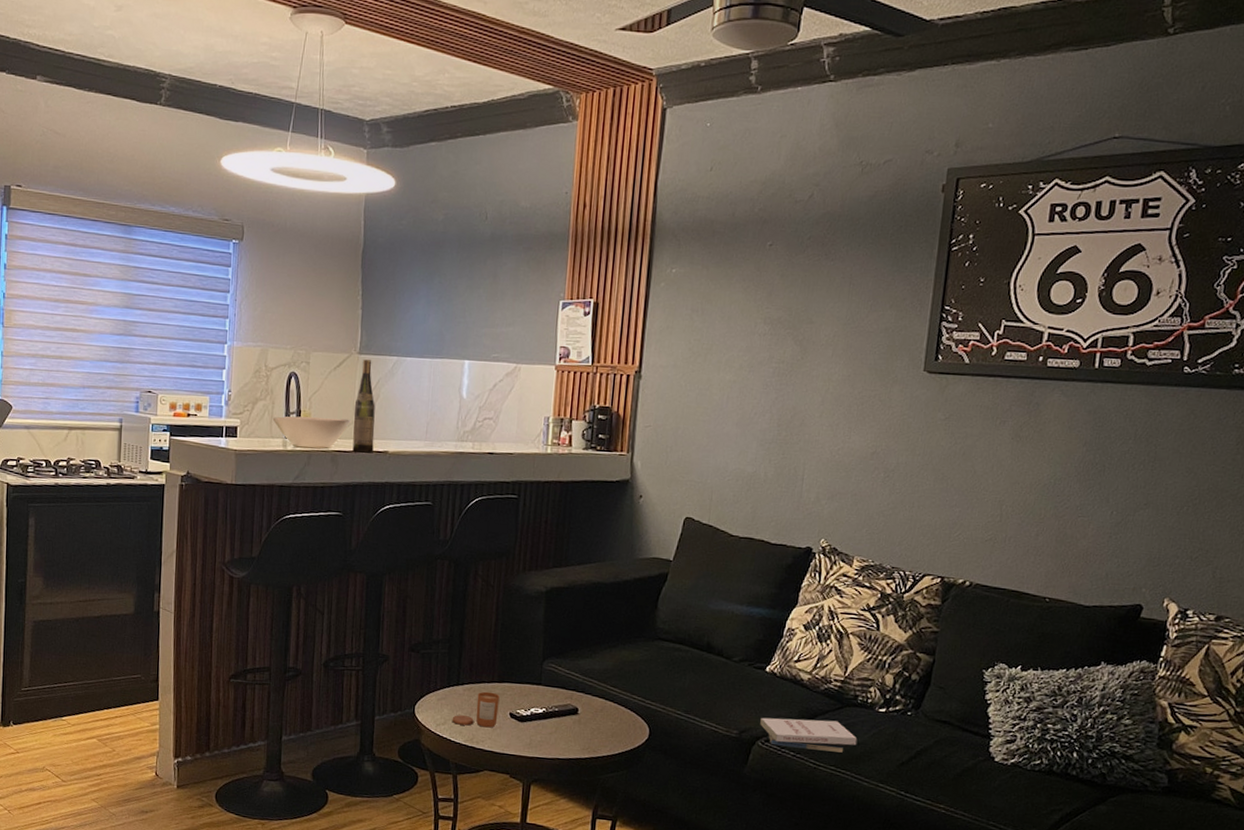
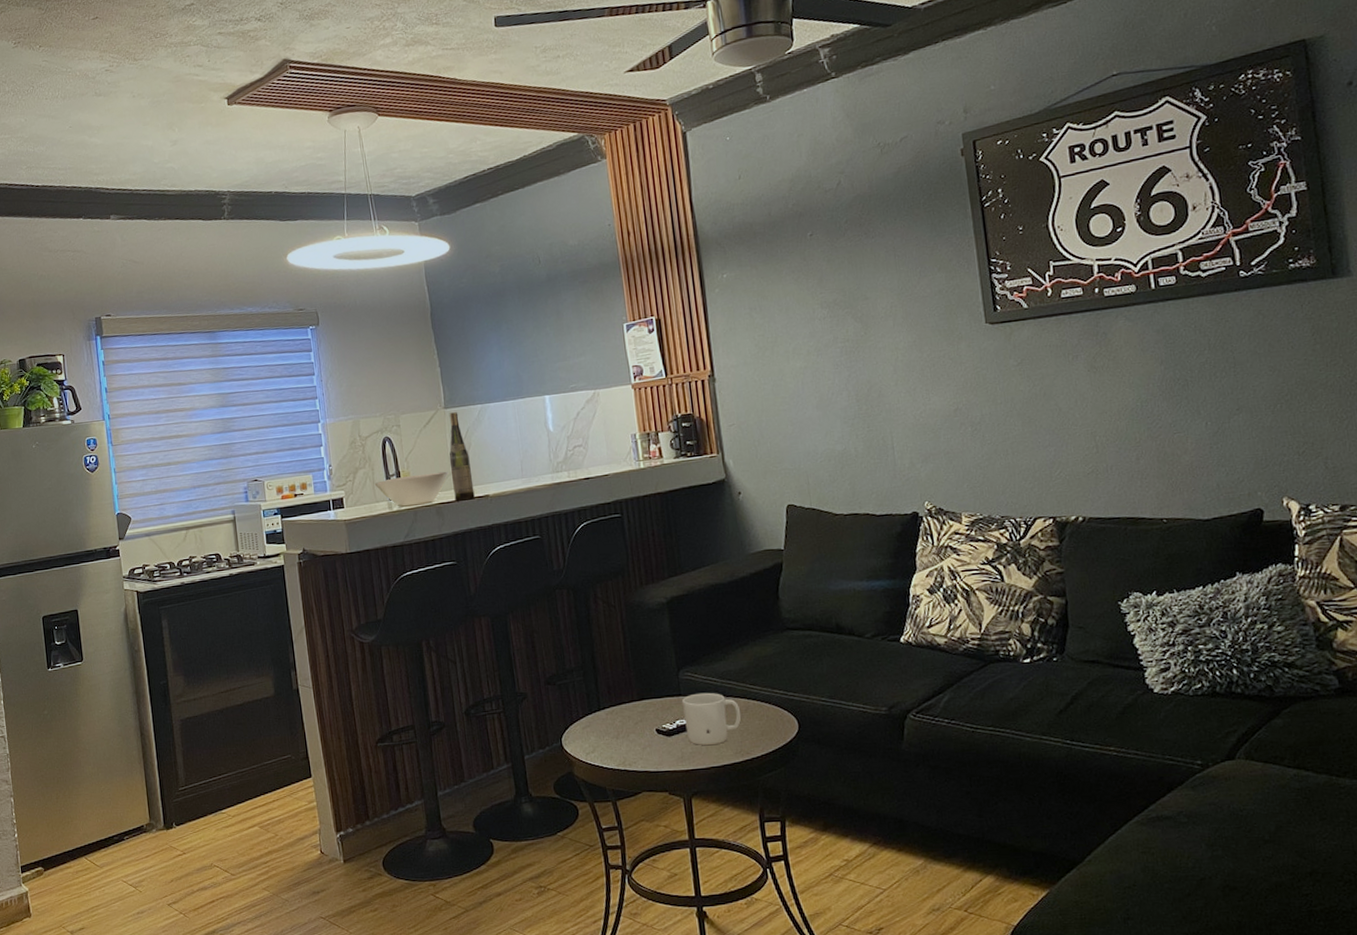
candle: present [452,691,500,728] -> none [600,711,645,750]
mug: none [538,685,597,738] -> present [681,692,742,746]
books: present [760,717,858,753] -> none [906,680,1010,716]

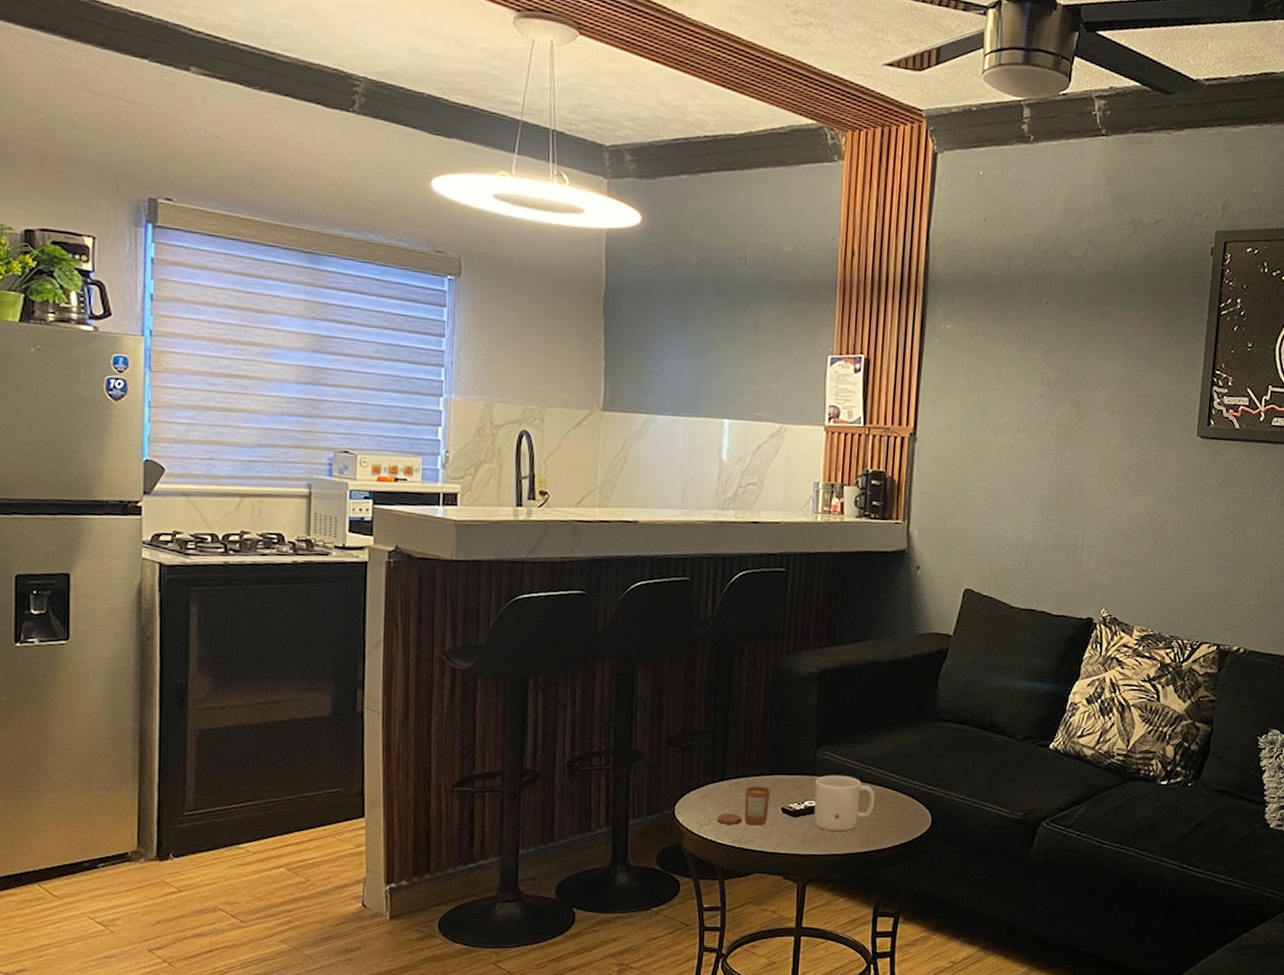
bowl: present [374,471,449,508] -> none [500,480,594,519]
wine bottle: present [449,412,475,501] -> none [596,417,623,523]
candle: none [600,711,645,750] -> present [717,785,770,826]

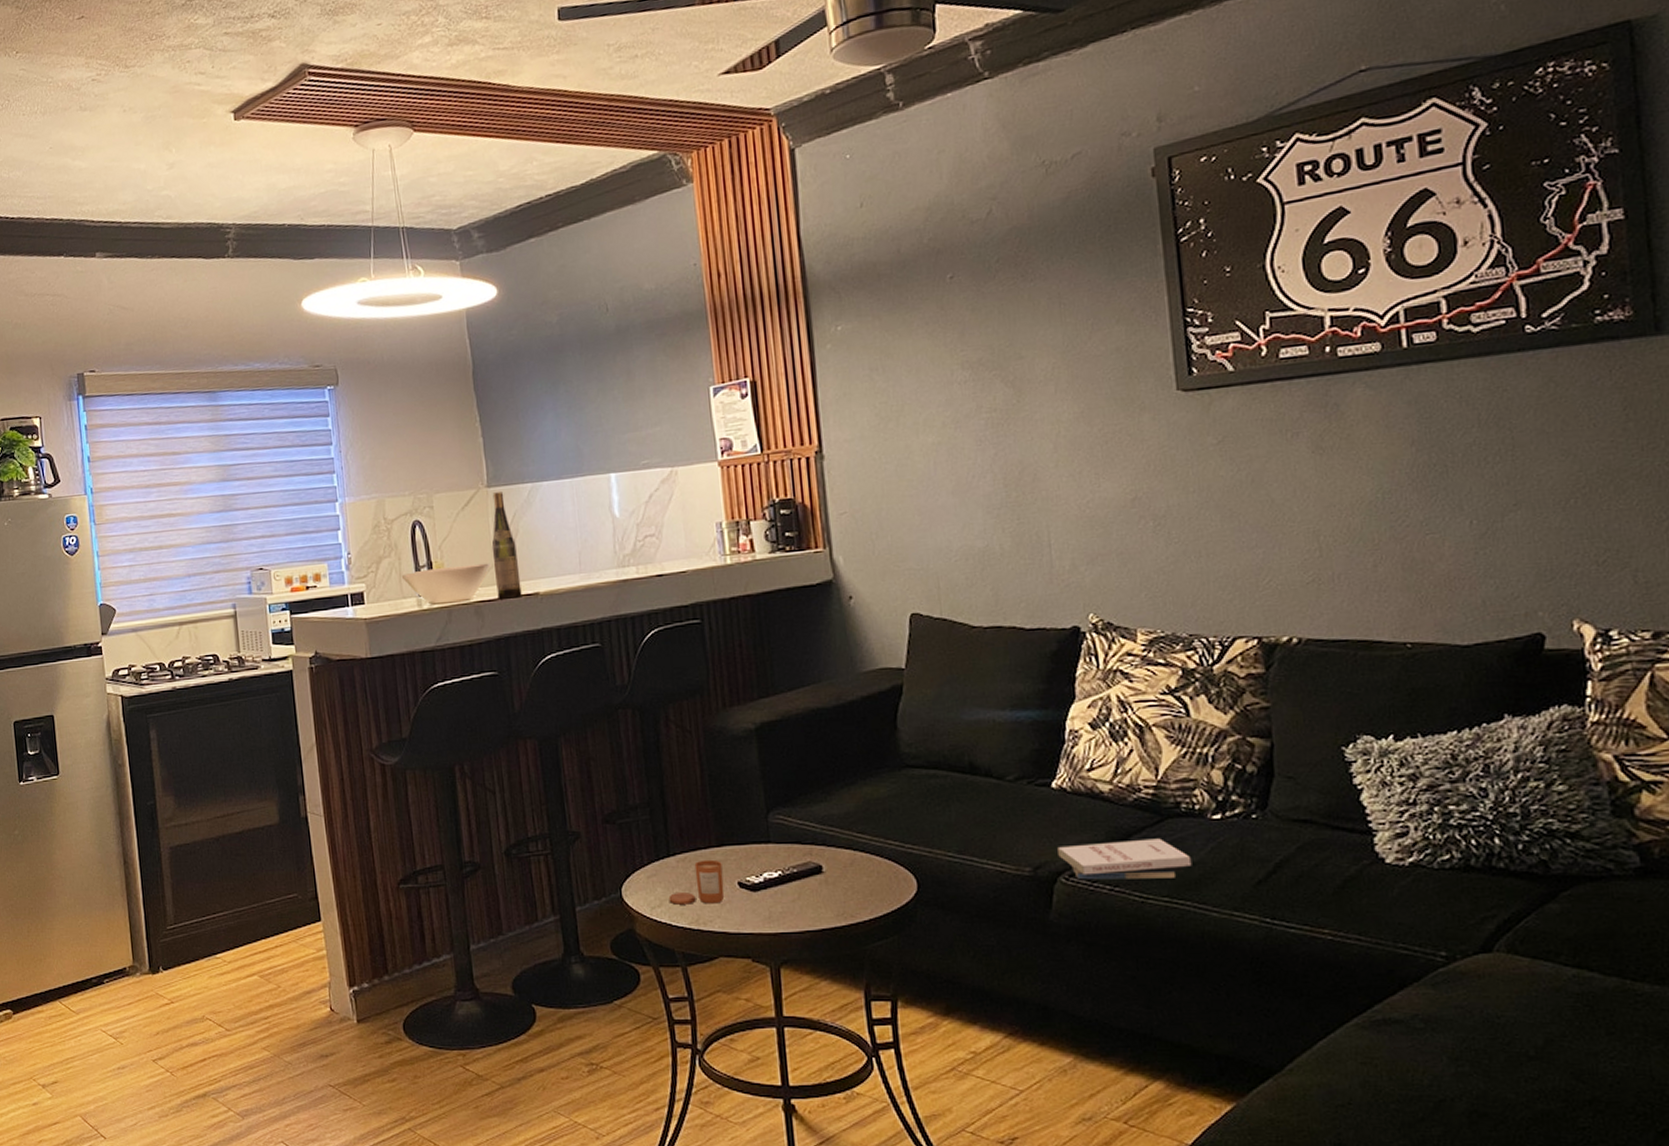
bowl: none [500,480,594,519] -> present [401,562,491,606]
wine bottle: none [596,417,623,523] -> present [491,492,522,599]
mug: present [813,774,876,832] -> none [770,840,846,905]
books: none [1045,796,1141,829] -> present [1057,838,1192,880]

